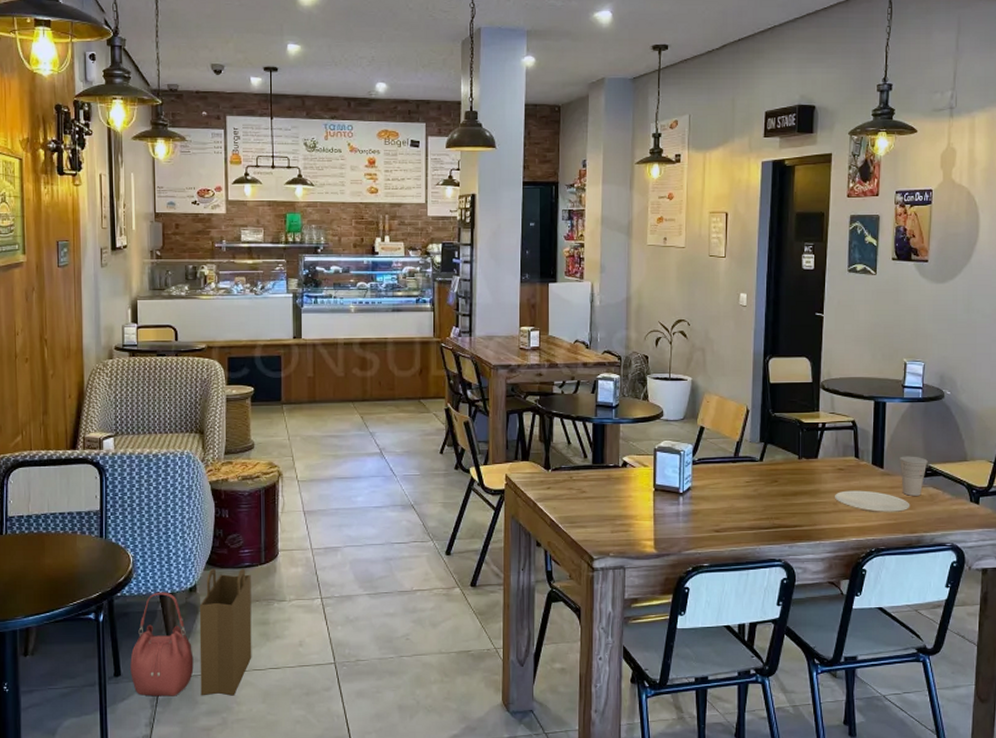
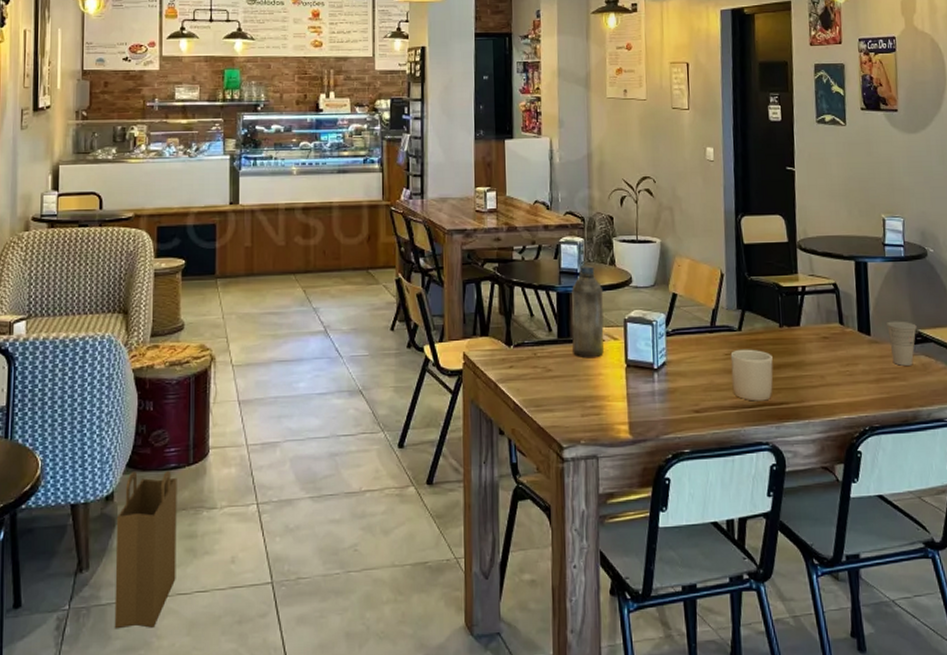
handbag: present [130,592,194,697] -> none [33,502,108,632]
water bottle: none [606,400,636,482] -> present [571,265,604,359]
mug: none [751,478,790,524] -> present [730,349,774,401]
plate: present [835,490,910,513] -> none [821,360,903,386]

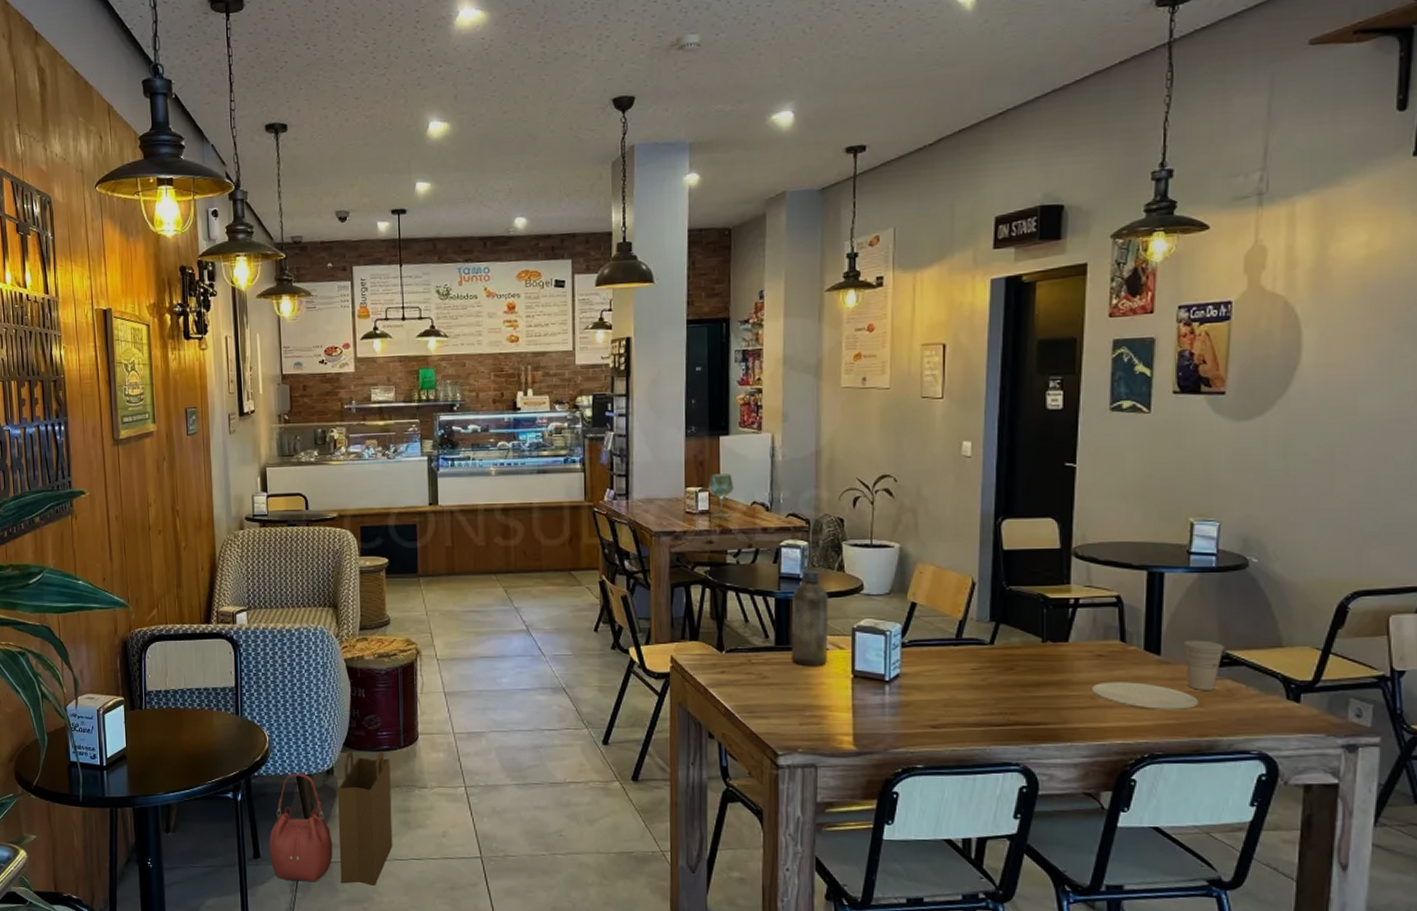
handbag: none [33,502,108,632] -> present [269,773,333,882]
wine glass: none [496,174,518,216] -> present [708,474,734,518]
mug: present [730,349,774,401] -> none [978,664,1031,720]
plate: none [821,360,903,386] -> present [1092,681,1199,711]

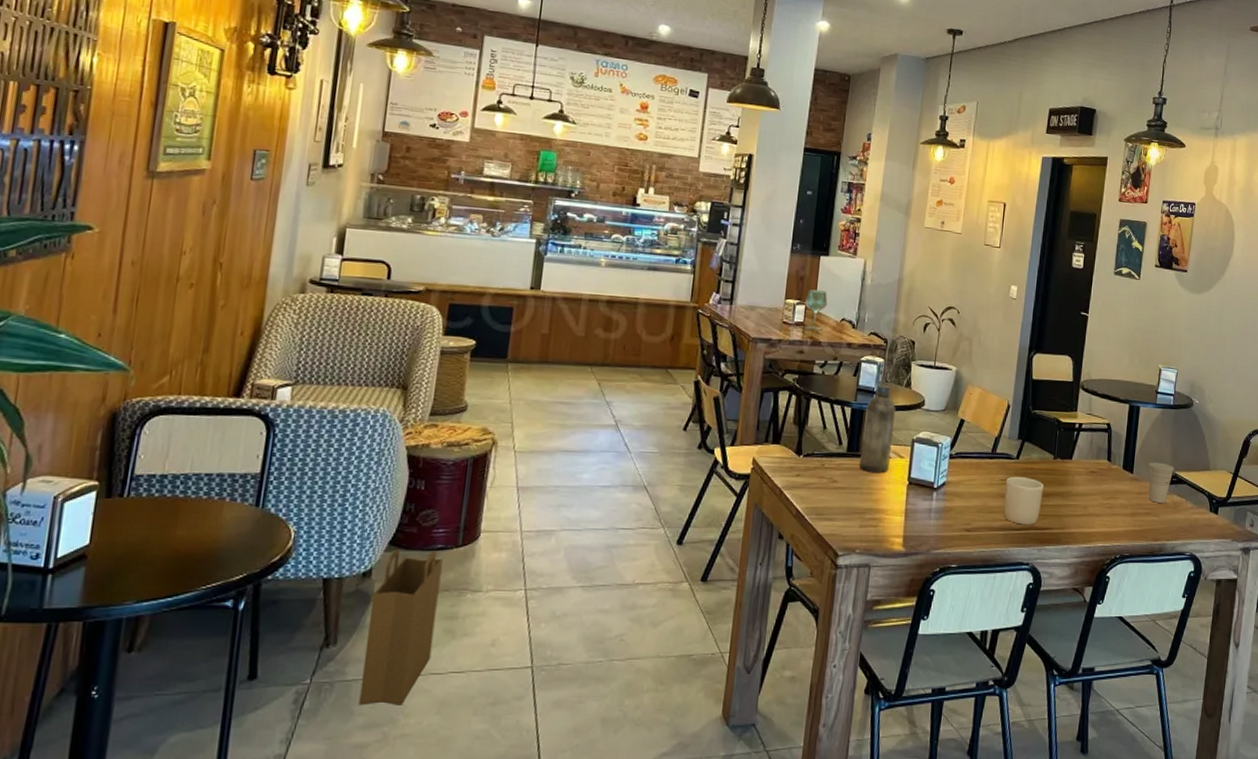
handbag: present [269,773,333,882] -> none [270,576,356,706]
mug: none [978,664,1031,720] -> present [1003,476,1044,525]
plate: present [1092,681,1199,711] -> none [1085,494,1155,519]

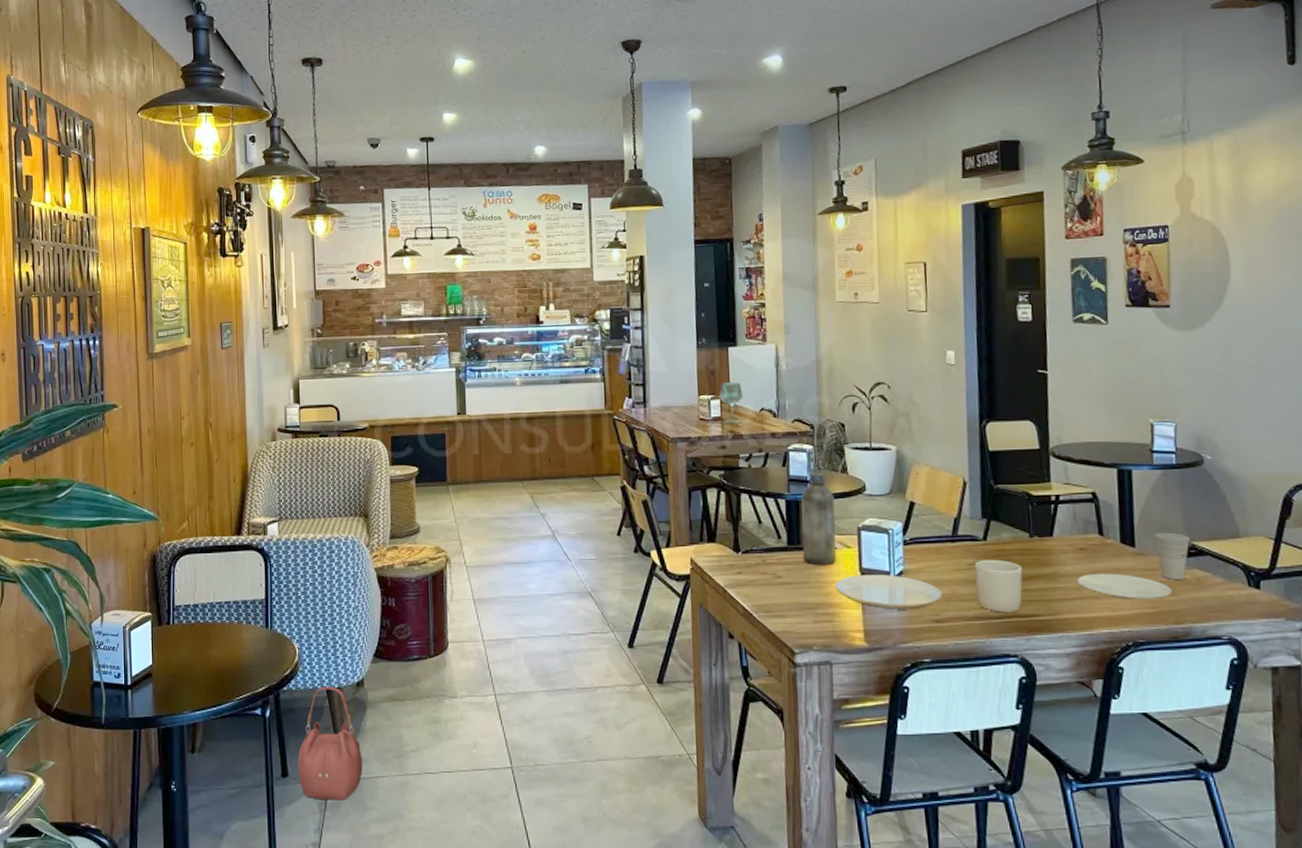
handbag: none [270,576,356,706] -> present [297,686,363,801]
shopping bag: present [358,550,443,705] -> none [367,661,424,802]
plate: none [884,484,976,518] -> present [835,575,943,610]
plate: none [1085,494,1155,519] -> present [1077,573,1173,600]

